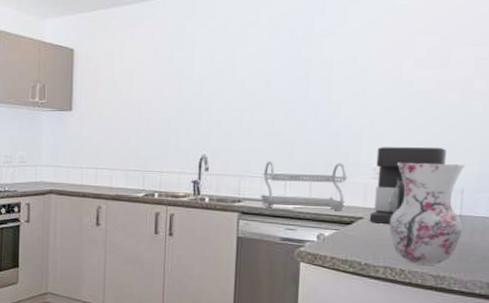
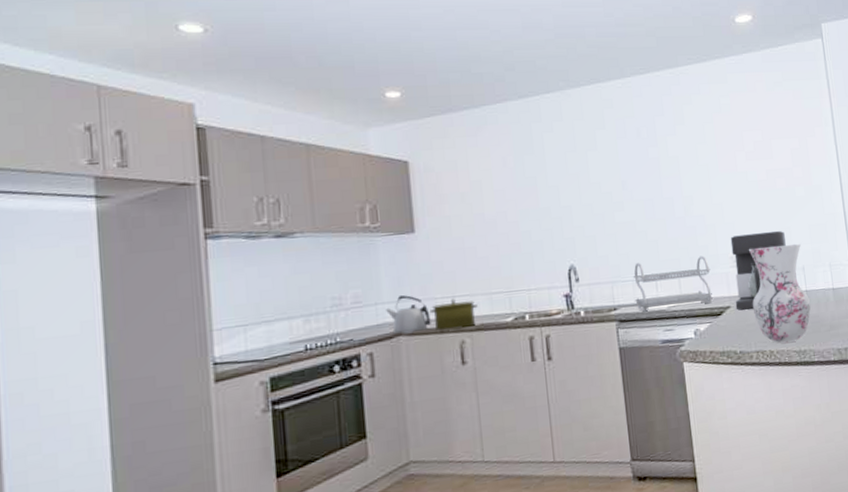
kettle: none [43,160,76,193] -> present [386,294,431,334]
cooking pot: none [75,170,115,196] -> present [428,298,478,331]

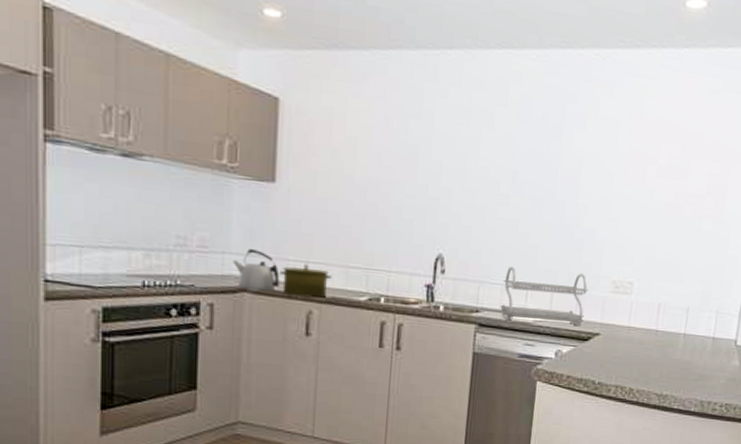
coffee maker: present [730,230,786,310] -> none [605,258,678,341]
vase: present [749,243,811,343] -> none [622,277,692,384]

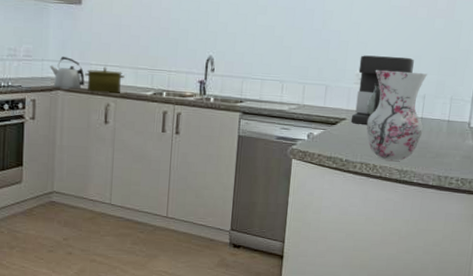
dish rack: present [500,266,588,326] -> none [260,64,335,113]
coffee maker: none [605,258,678,341] -> present [351,55,414,125]
vase: none [622,277,692,384] -> present [366,70,427,161]

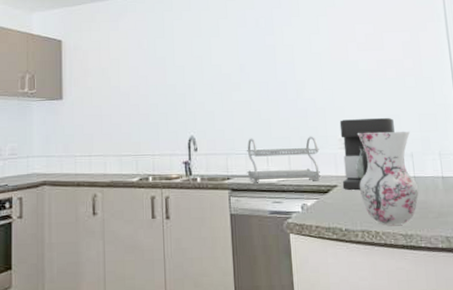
kettle: present [50,56,85,90] -> none [35,150,70,184]
cooking pot: present [84,67,125,94] -> none [69,157,109,185]
dish rack: none [260,64,335,113] -> present [247,136,320,183]

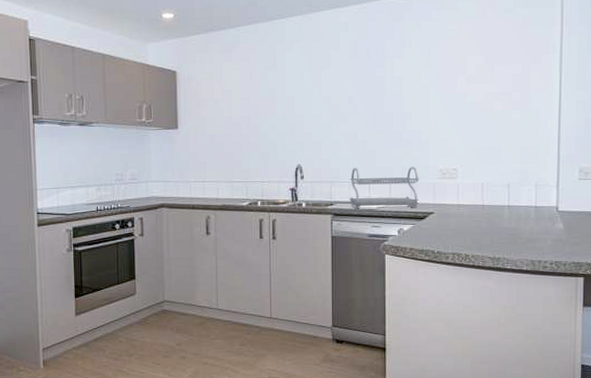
coffee maker: present [339,117,395,190] -> none [438,149,495,217]
vase: present [358,131,419,225] -> none [454,162,511,249]

